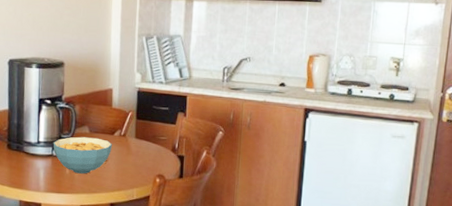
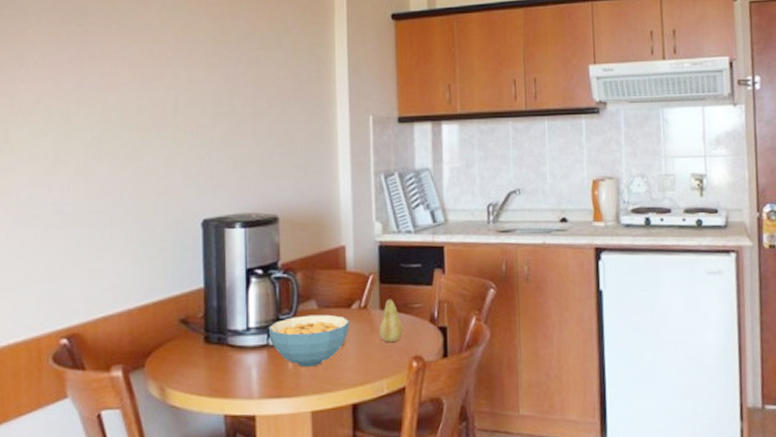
fruit: none [133,131,151,163] -> present [379,299,403,343]

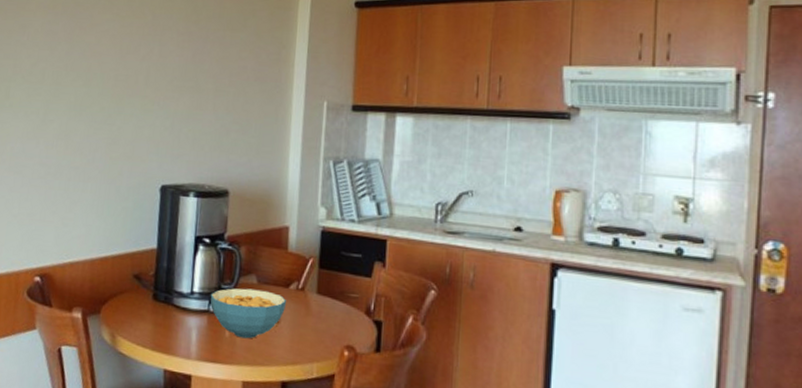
fruit: present [379,299,403,343] -> none [313,284,338,329]

